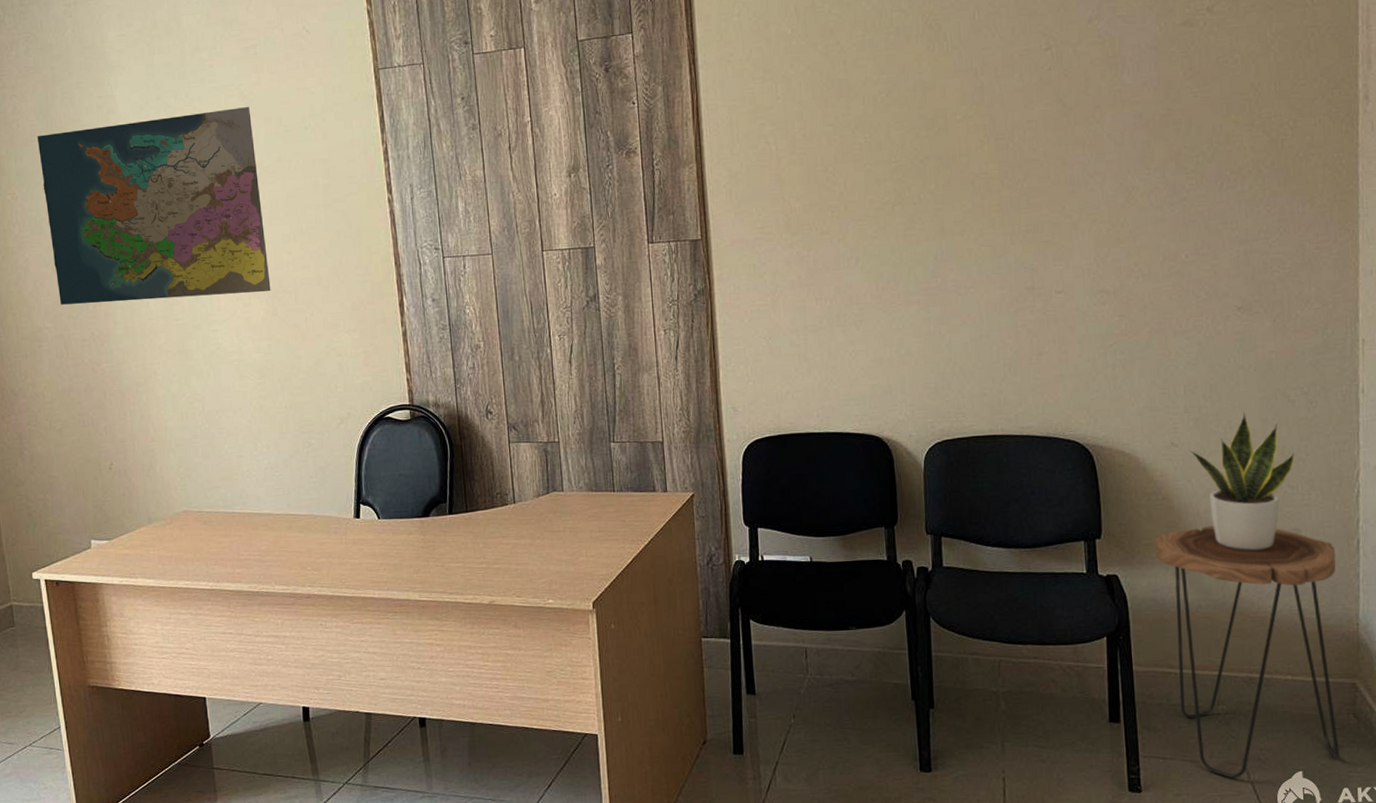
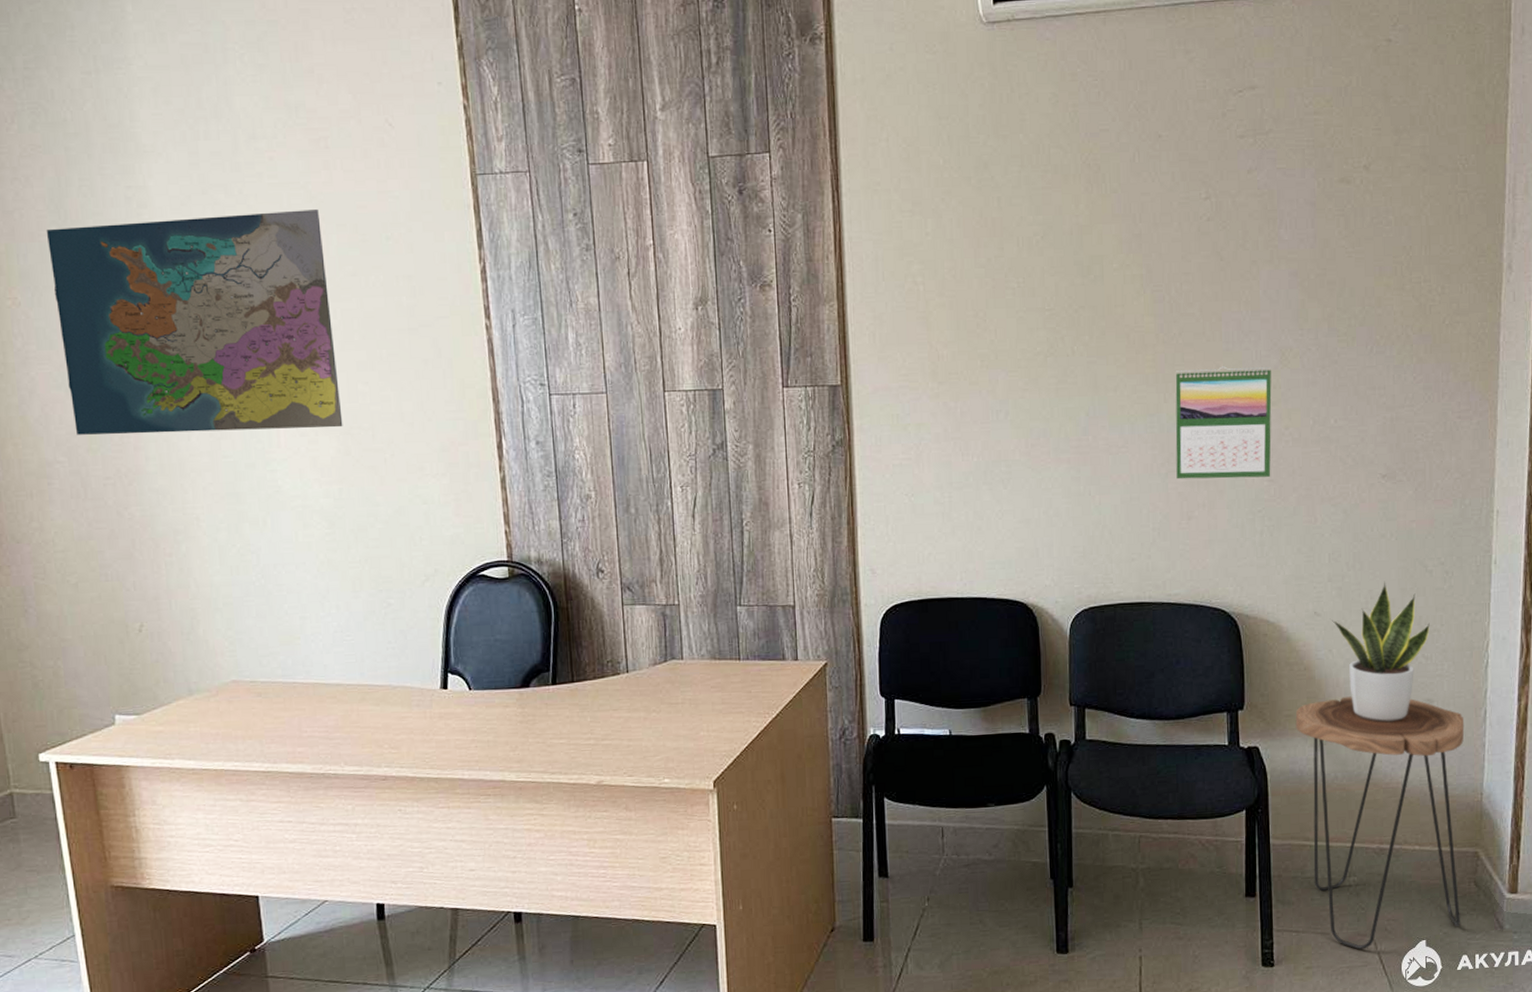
calendar: none [1021,206,1122,317] -> present [1175,366,1272,480]

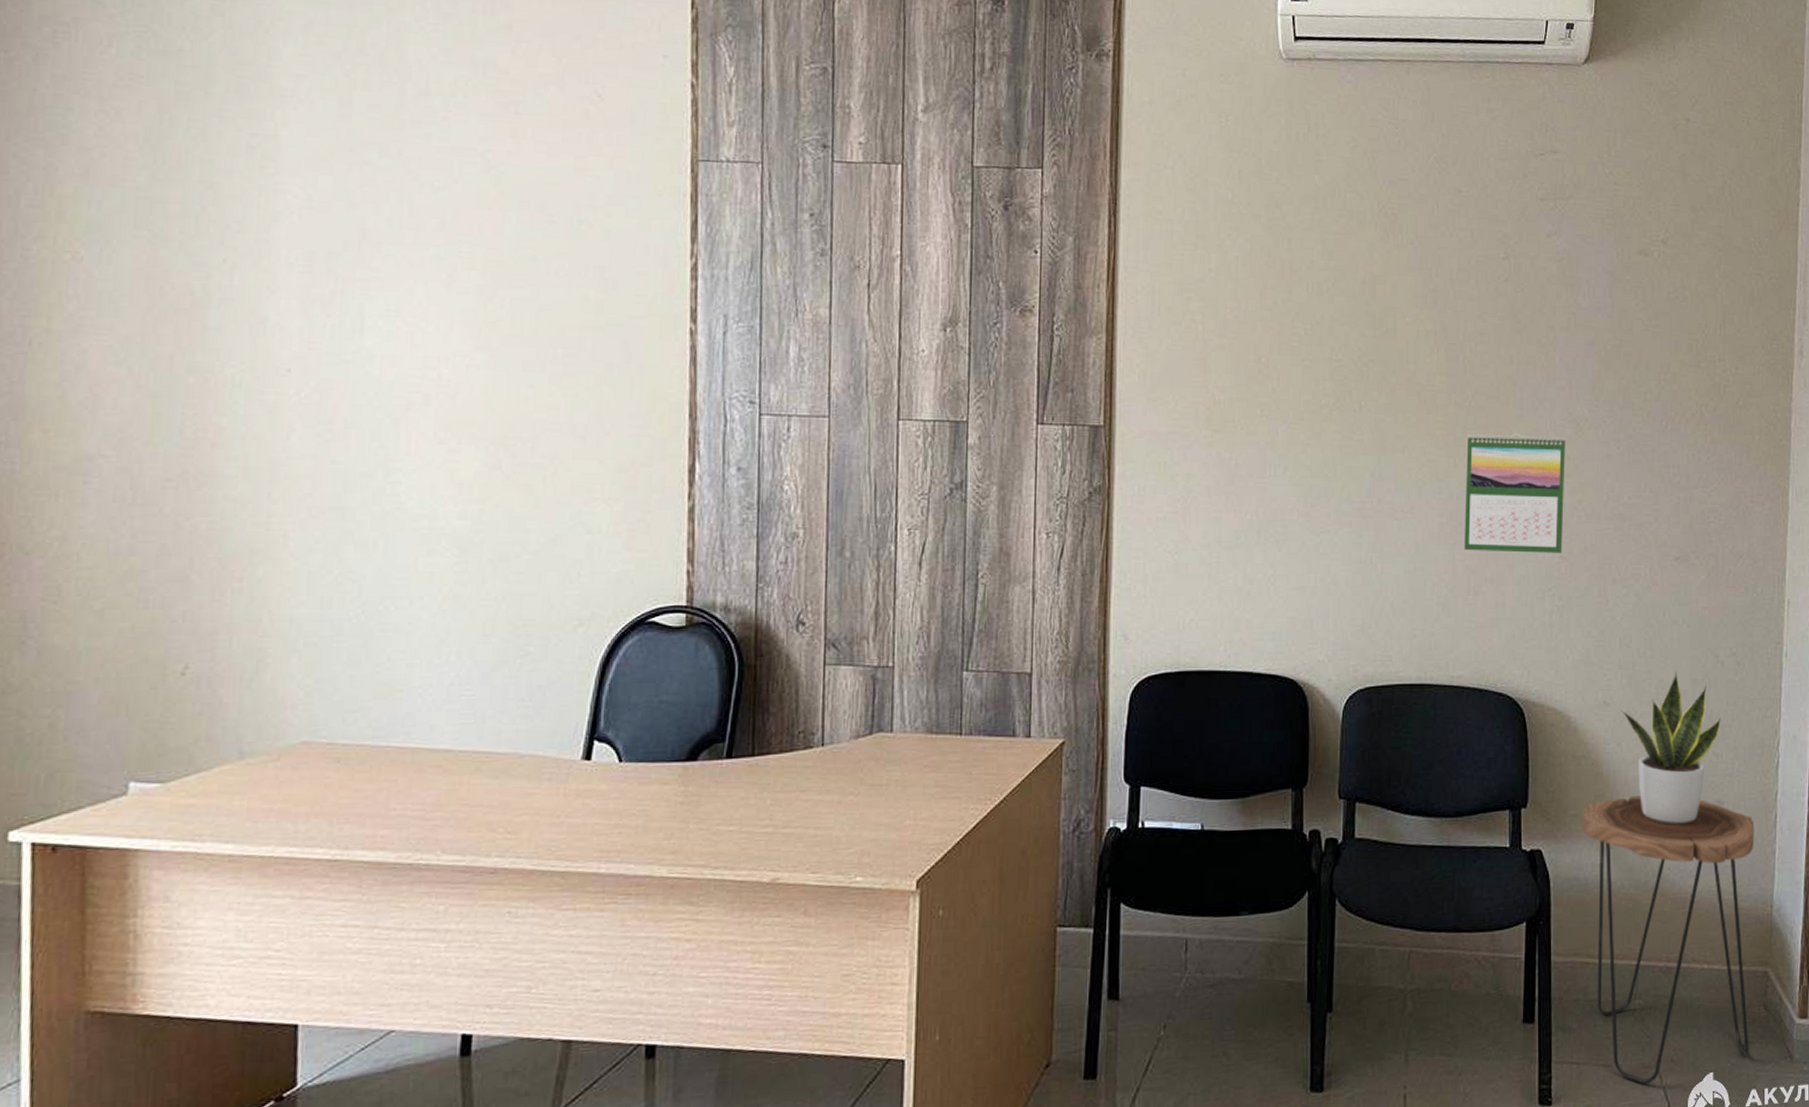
map: present [46,210,343,435] -> none [131,173,498,436]

